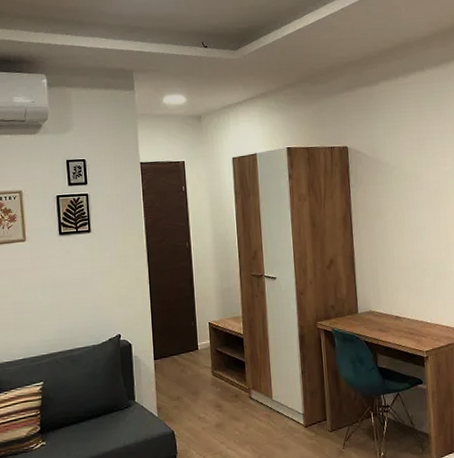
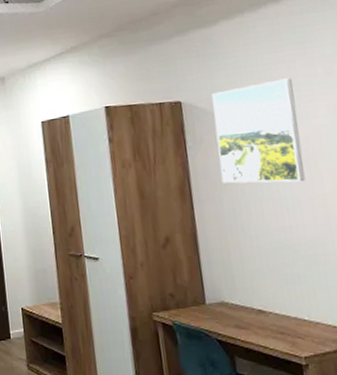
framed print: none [371,133,434,216] -> present [211,78,305,184]

